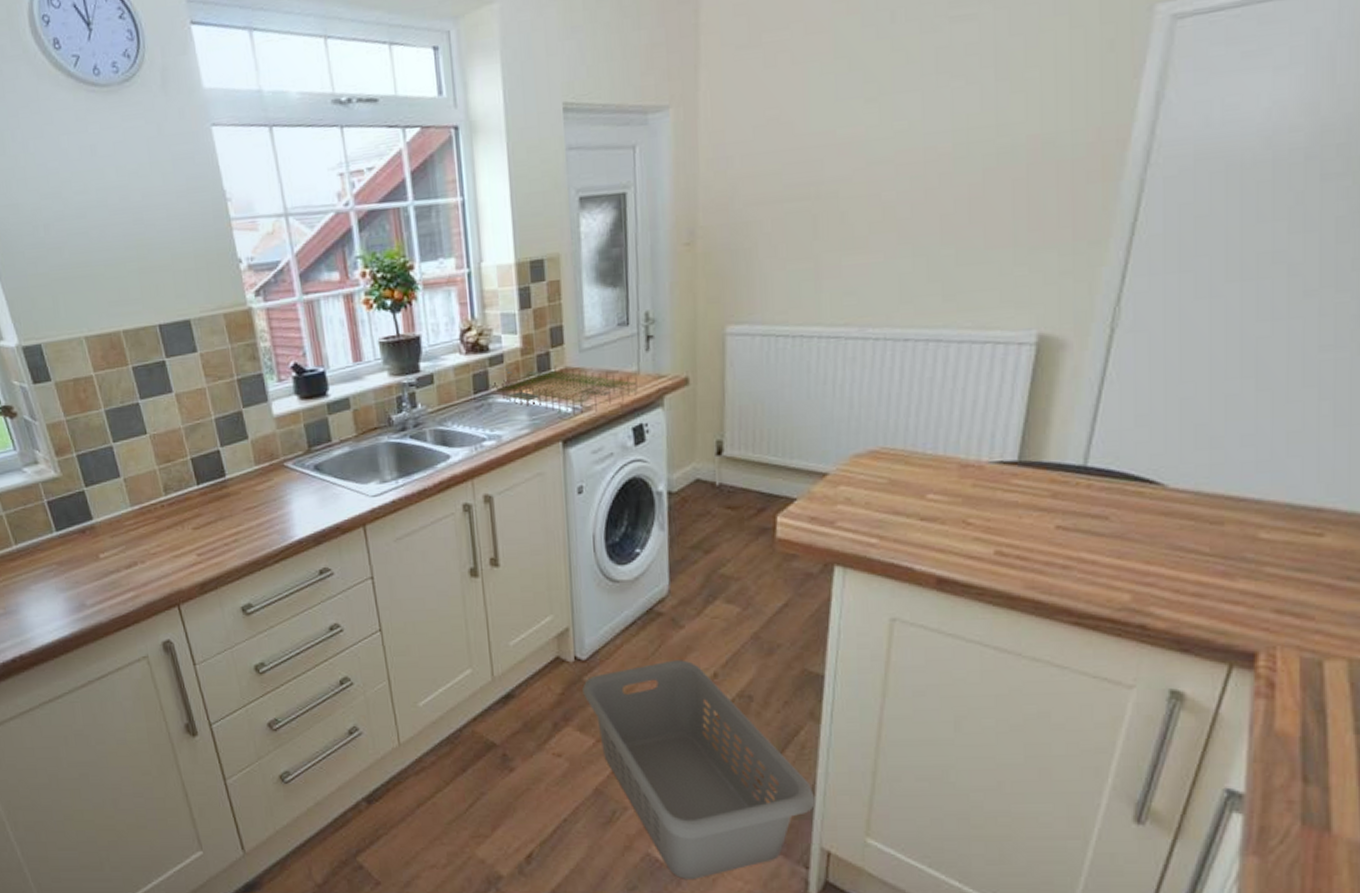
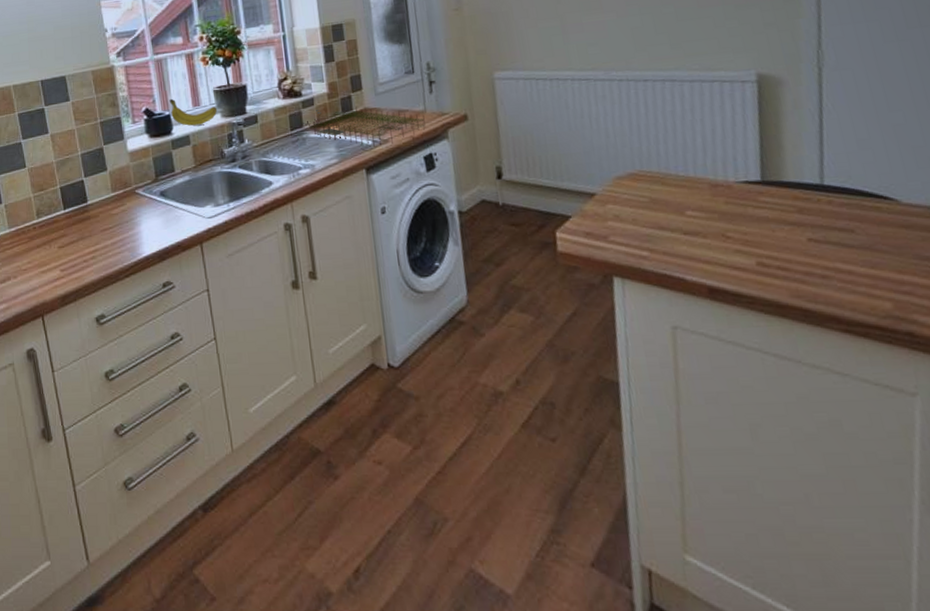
fruit: none [323,351,384,387] -> present [169,98,218,127]
laundry basket: present [582,660,815,879] -> none [397,367,629,599]

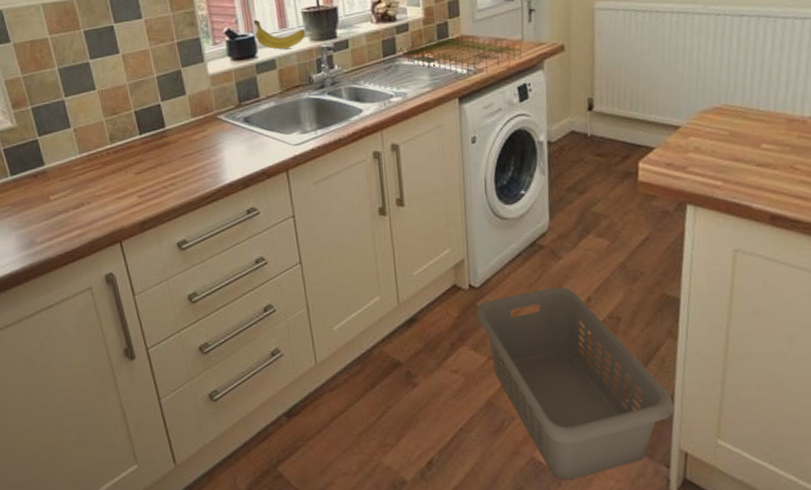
laundry basket: none [397,367,629,599] -> present [476,286,674,480]

